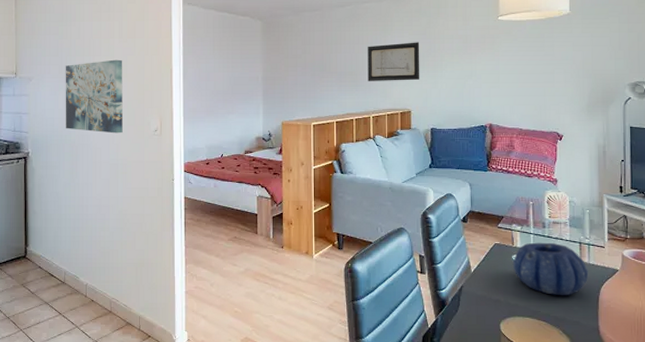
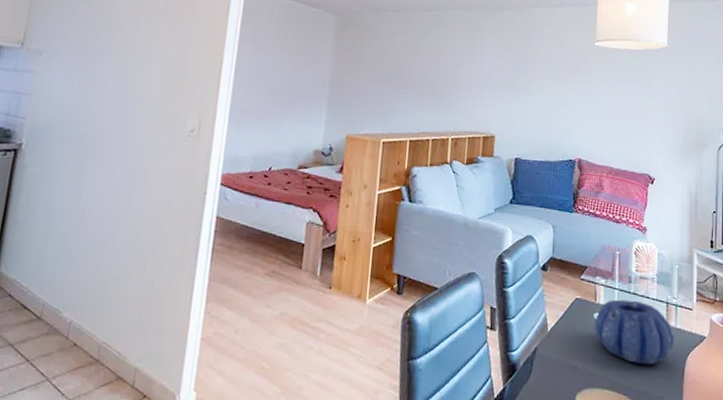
wall art: present [65,59,123,134] -> none [77,40,163,131]
wall art: present [367,42,420,81] -> none [450,58,510,102]

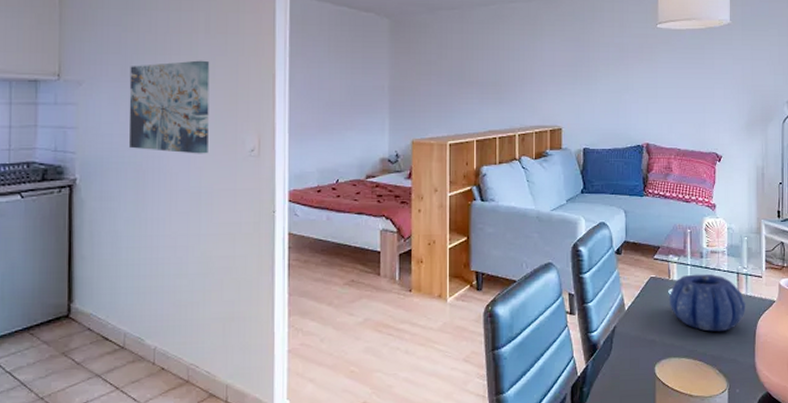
wall art: none [77,40,163,131] -> present [129,60,210,154]

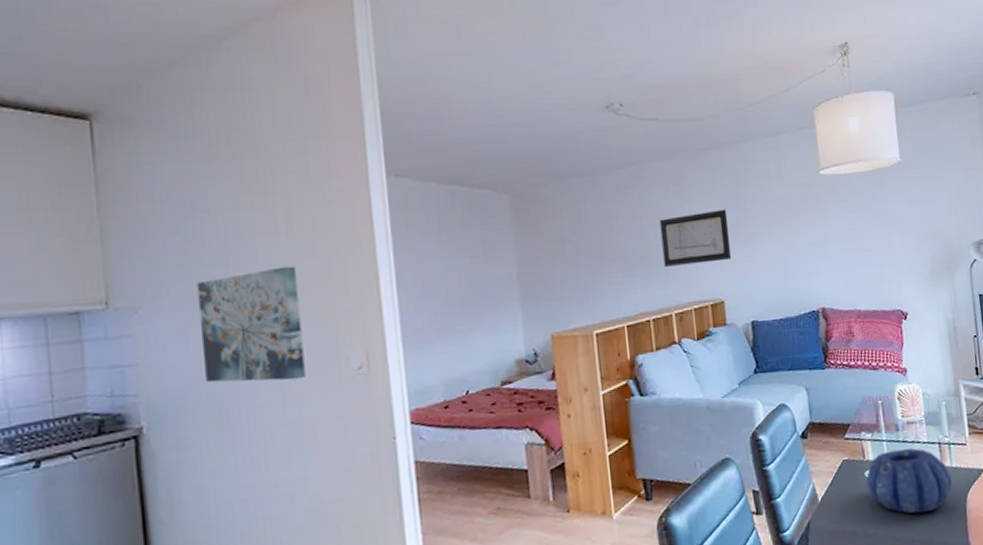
wall art: none [513,49,572,94] -> present [659,209,732,267]

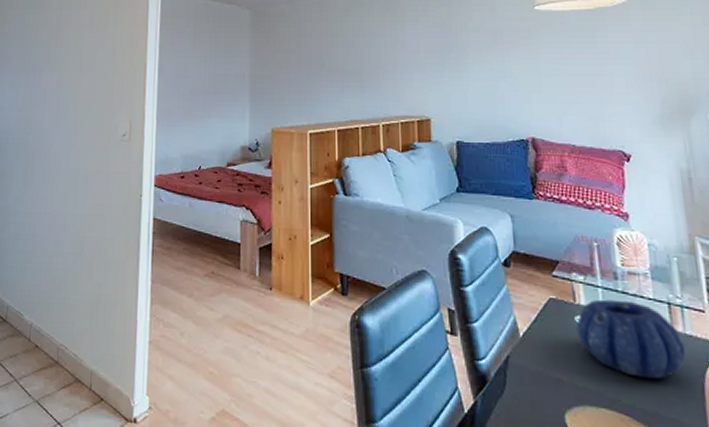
wall art: present [196,265,306,383] -> none [23,52,92,138]
wall art: present [659,209,732,267] -> none [374,35,441,82]

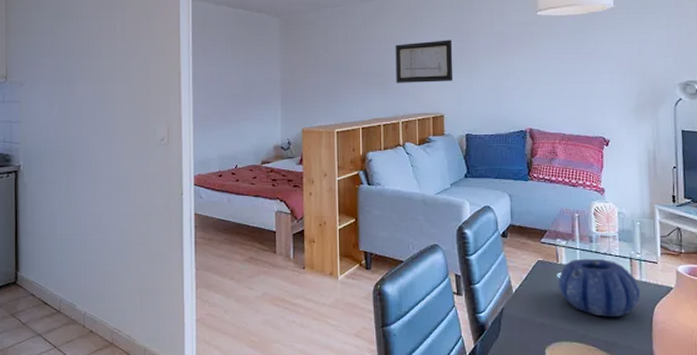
wall art: none [374,35,441,82] -> present [395,40,454,83]

